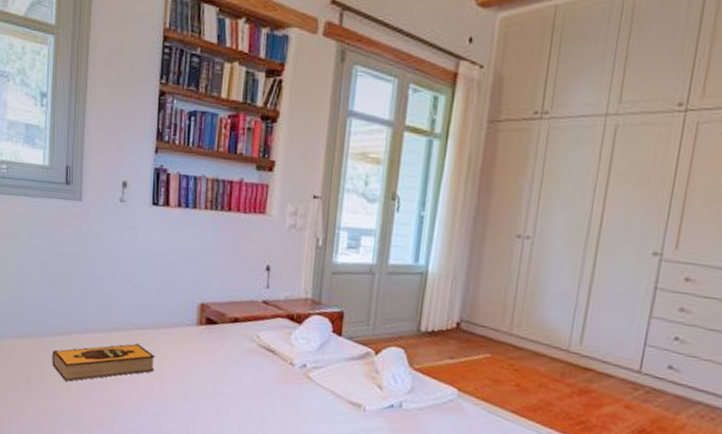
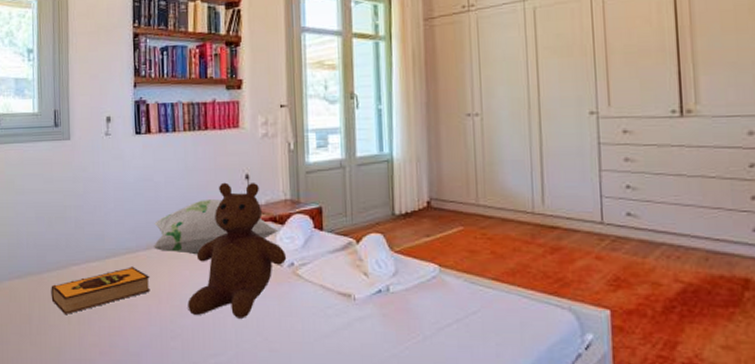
decorative pillow: none [162,285,295,342] -> present [154,199,279,255]
teddy bear: none [191,270,300,412] -> present [187,182,287,318]

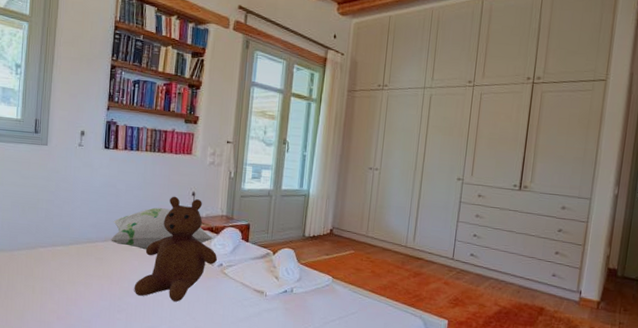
hardback book: present [51,266,150,314] -> none [19,253,105,285]

